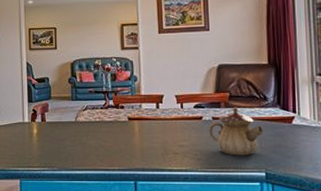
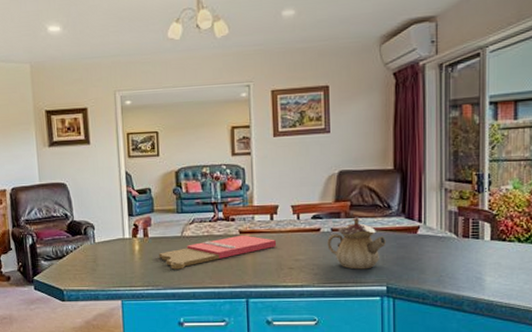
cutting board: none [54,121,163,152] -> present [158,235,277,270]

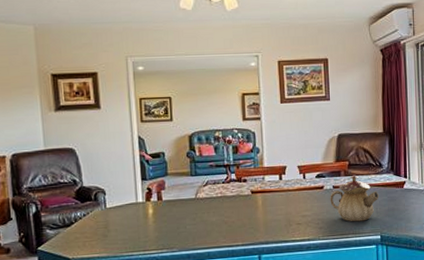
cutting board: present [158,235,277,270] -> none [172,194,286,231]

